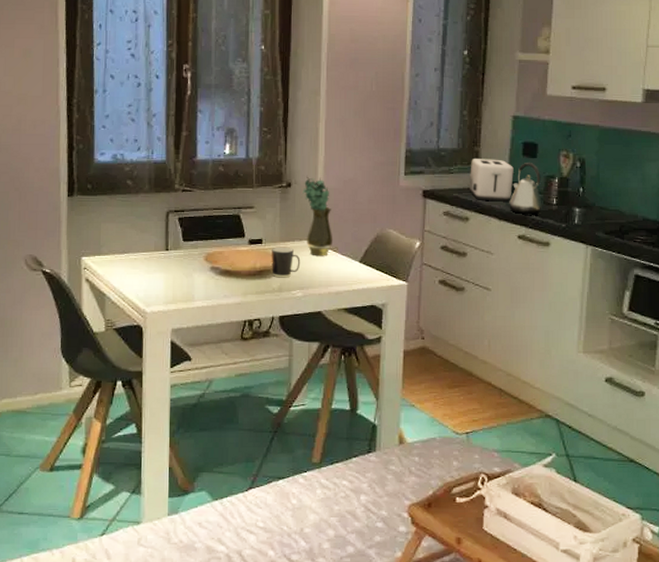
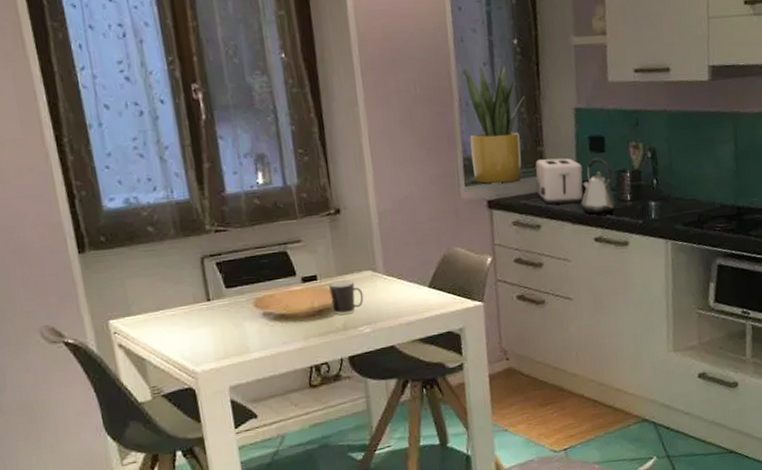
vase: present [303,176,333,256] -> none [354,199,397,286]
planter: none [414,67,467,176] -> present [462,59,524,184]

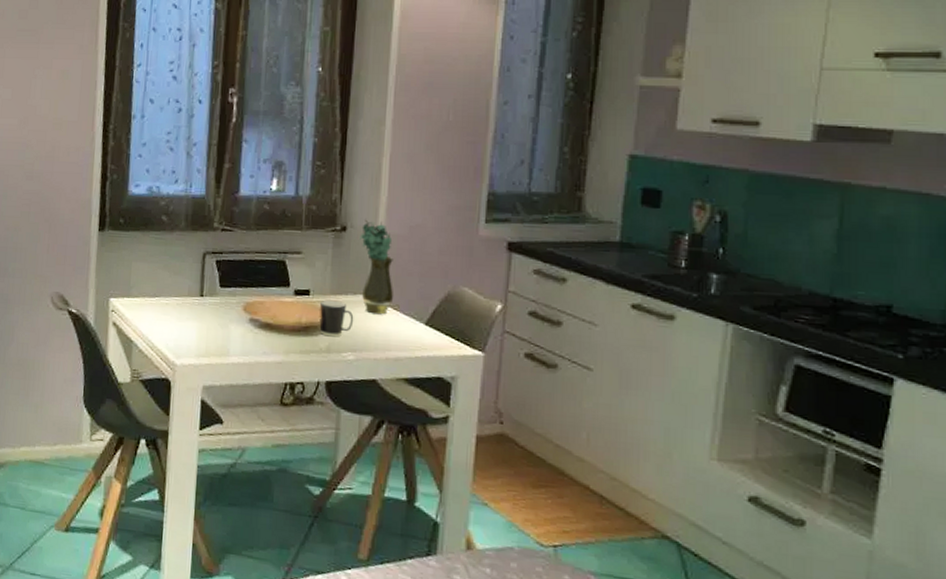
vase: none [354,199,397,286] -> present [360,219,394,315]
planter: present [462,59,524,184] -> none [497,93,569,227]
toaster: present [535,158,583,205] -> none [567,206,628,261]
kettle: present [581,158,616,216] -> none [621,214,666,281]

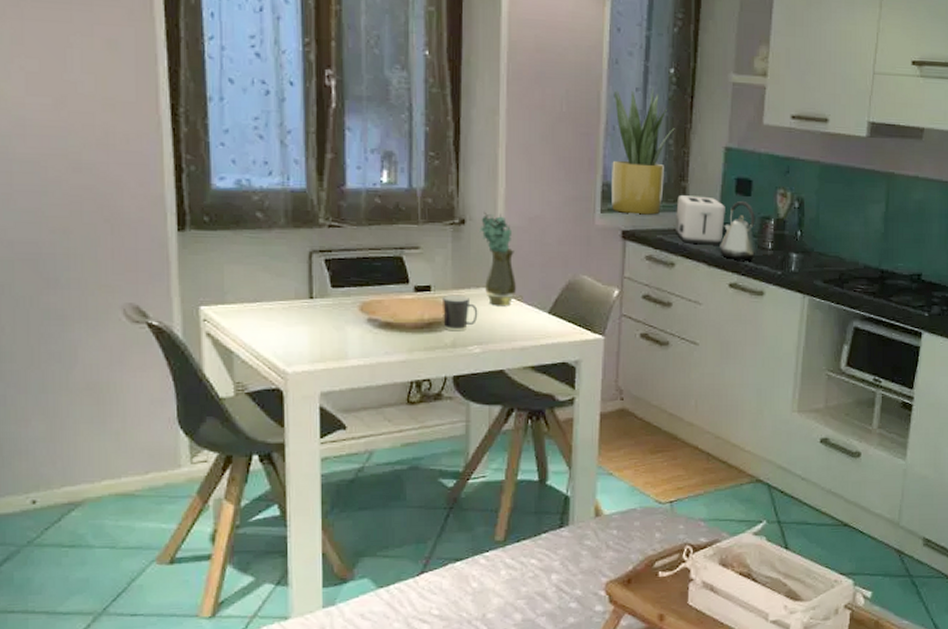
planter: none [497,93,569,227] -> present [612,87,674,215]
toaster: none [567,206,628,261] -> present [675,195,725,245]
kettle: none [621,214,666,281] -> present [720,201,756,262]

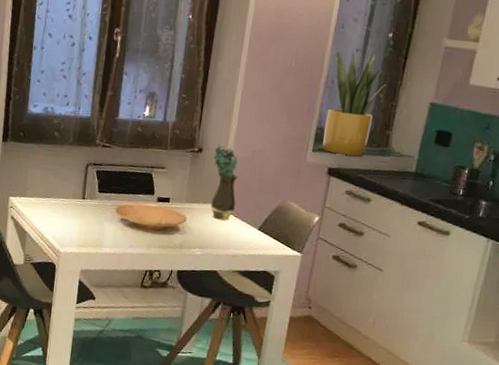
mug: present [443,295,478,331] -> none [175,207,203,236]
toaster: present [675,195,725,245] -> none [375,142,424,188]
kettle: present [720,201,756,262] -> none [413,151,451,204]

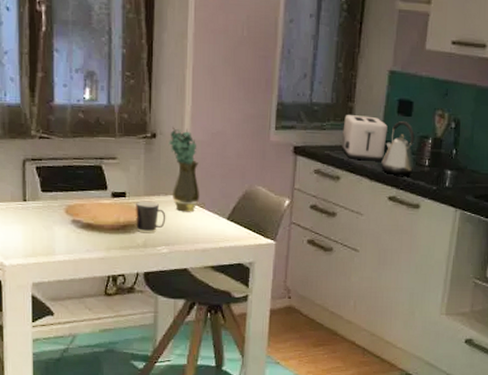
mug: none [175,207,203,236] -> present [136,201,166,233]
planter: present [322,48,385,157] -> none [285,13,343,133]
toaster: none [375,142,424,188] -> present [341,115,388,161]
kettle: none [413,151,451,204] -> present [381,121,415,177]

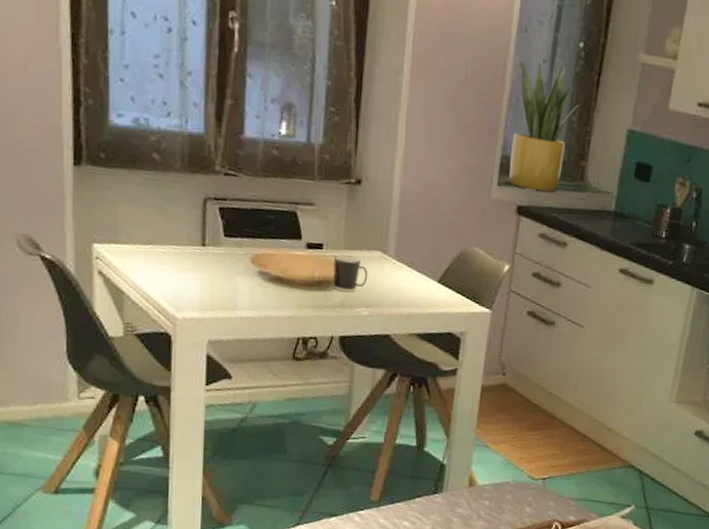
vase: present [168,127,200,212] -> none [375,173,409,271]
planter: none [285,13,343,133] -> present [509,60,578,193]
toaster: present [341,115,388,161] -> none [570,175,623,229]
kettle: present [381,121,415,177] -> none [613,186,652,249]

